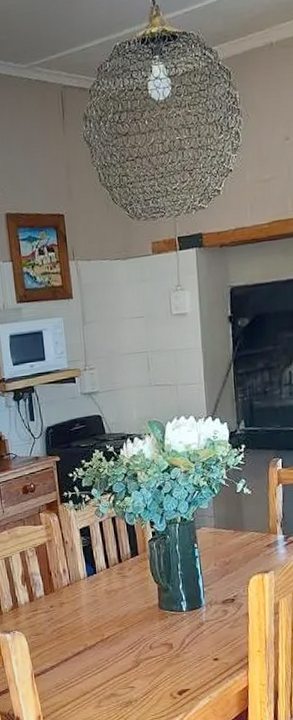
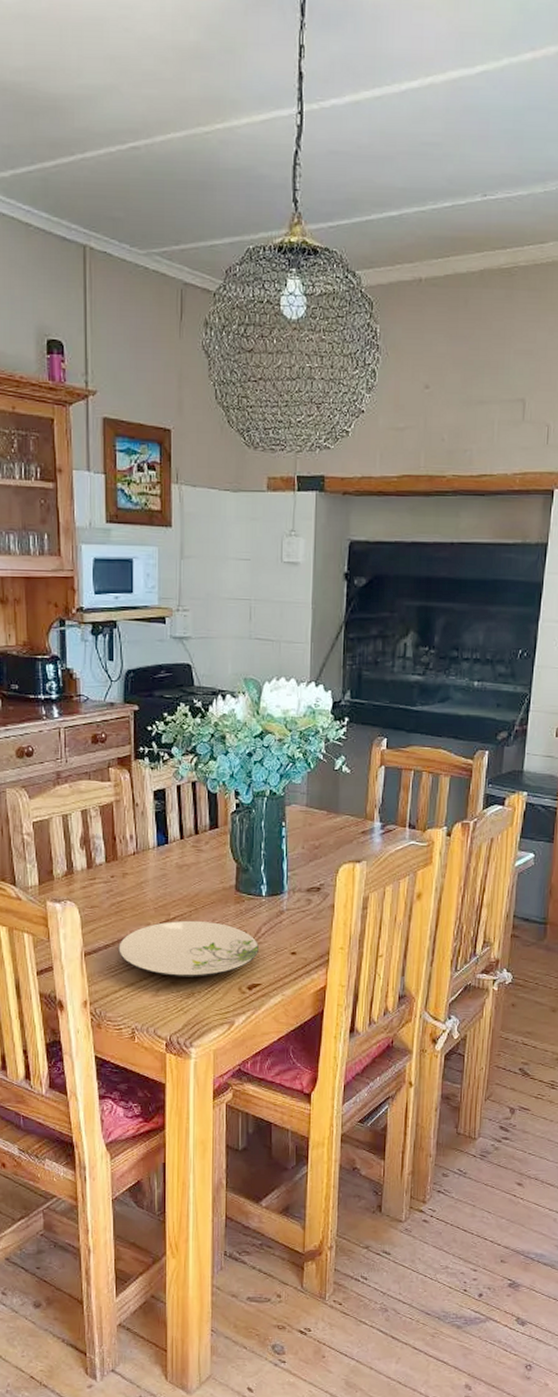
plate: none [62,638,185,689] -> present [118,920,259,977]

